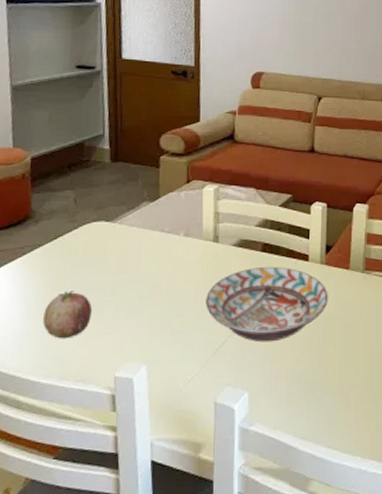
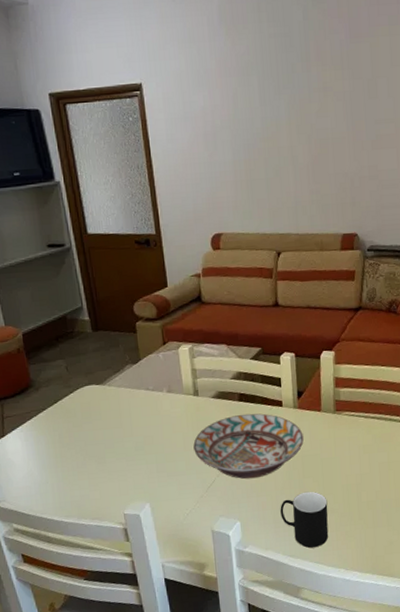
fruit: present [43,291,92,339] -> none [56,446,97,486]
cup: none [295,360,348,430] -> present [280,491,329,548]

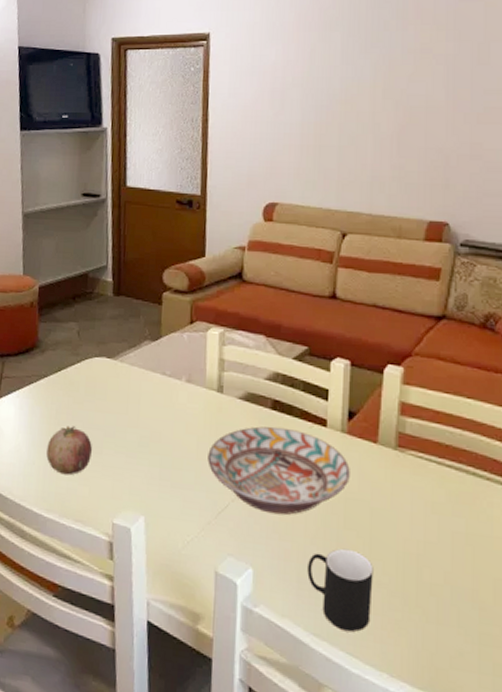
fruit: none [56,446,97,486] -> present [46,425,92,475]

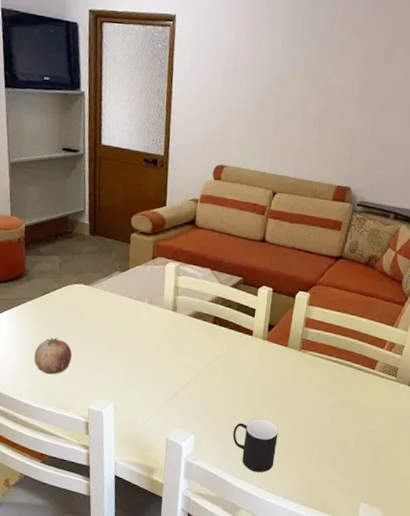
decorative bowl: present [207,426,350,515] -> none [163,336,267,398]

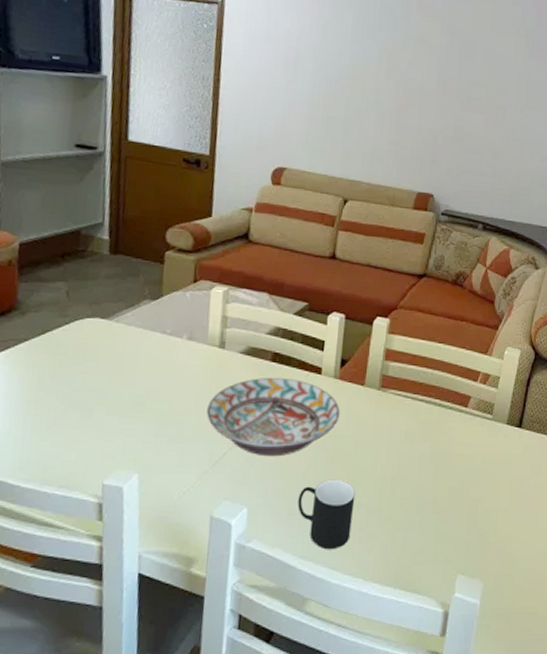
fruit: present [34,337,72,375] -> none [25,390,81,442]
decorative bowl: none [163,336,267,398] -> present [207,377,340,457]

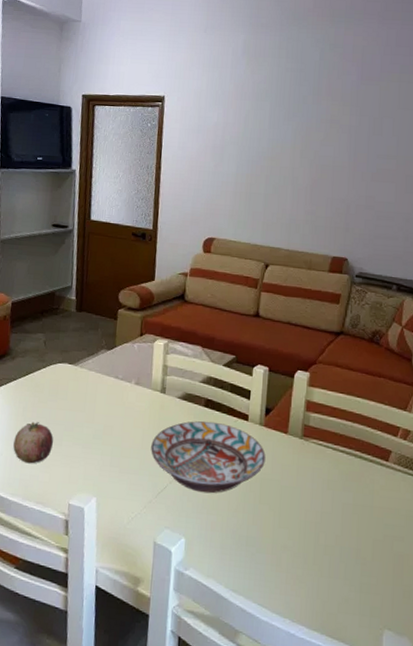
fruit: none [25,390,81,442] -> present [13,421,53,464]
cup: present [298,479,356,550] -> none [229,519,282,587]

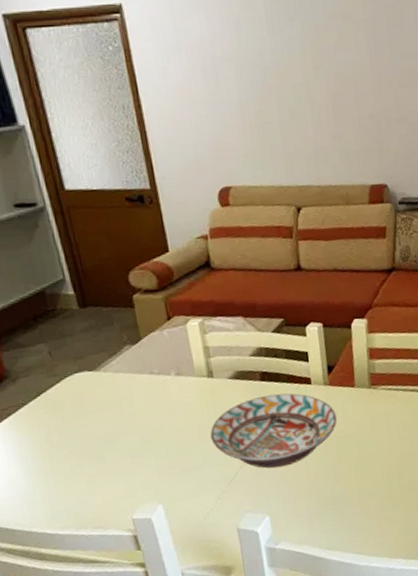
fruit: present [13,421,53,464] -> none [45,444,96,492]

